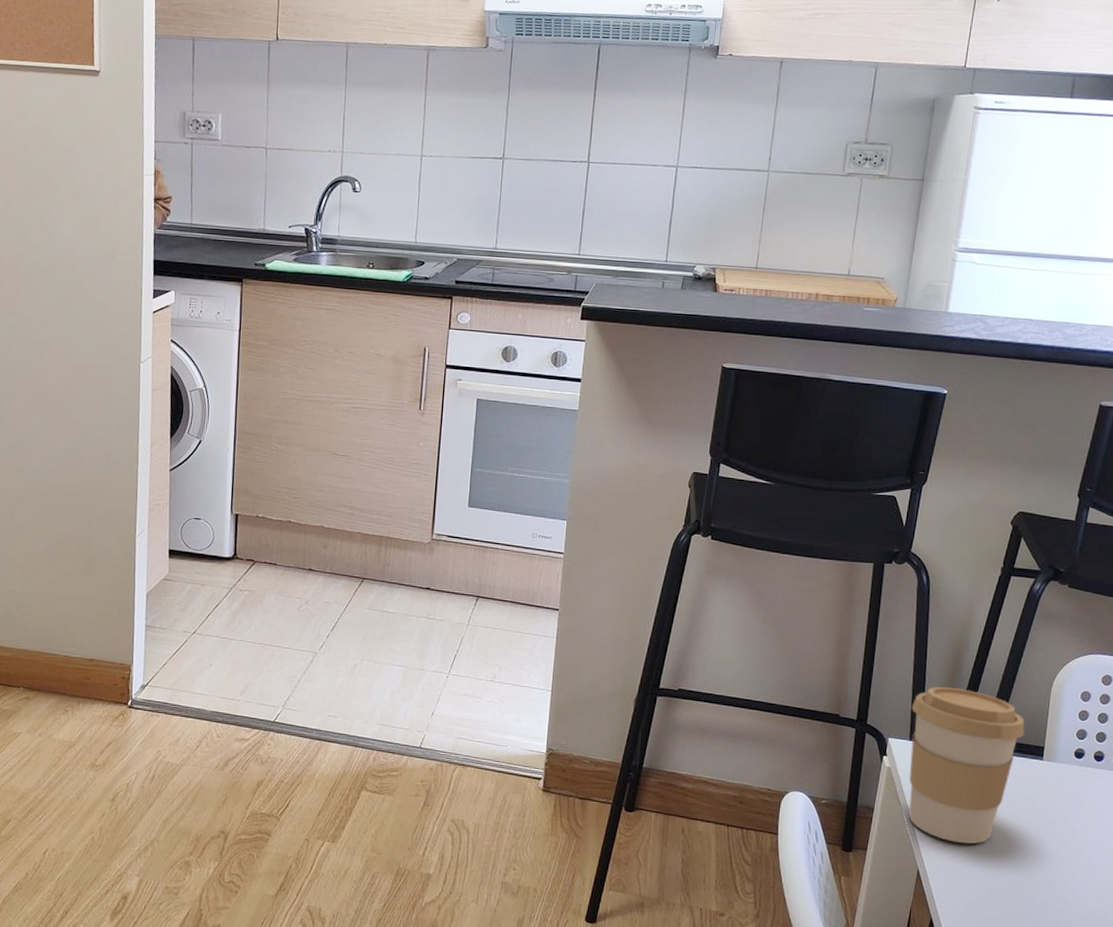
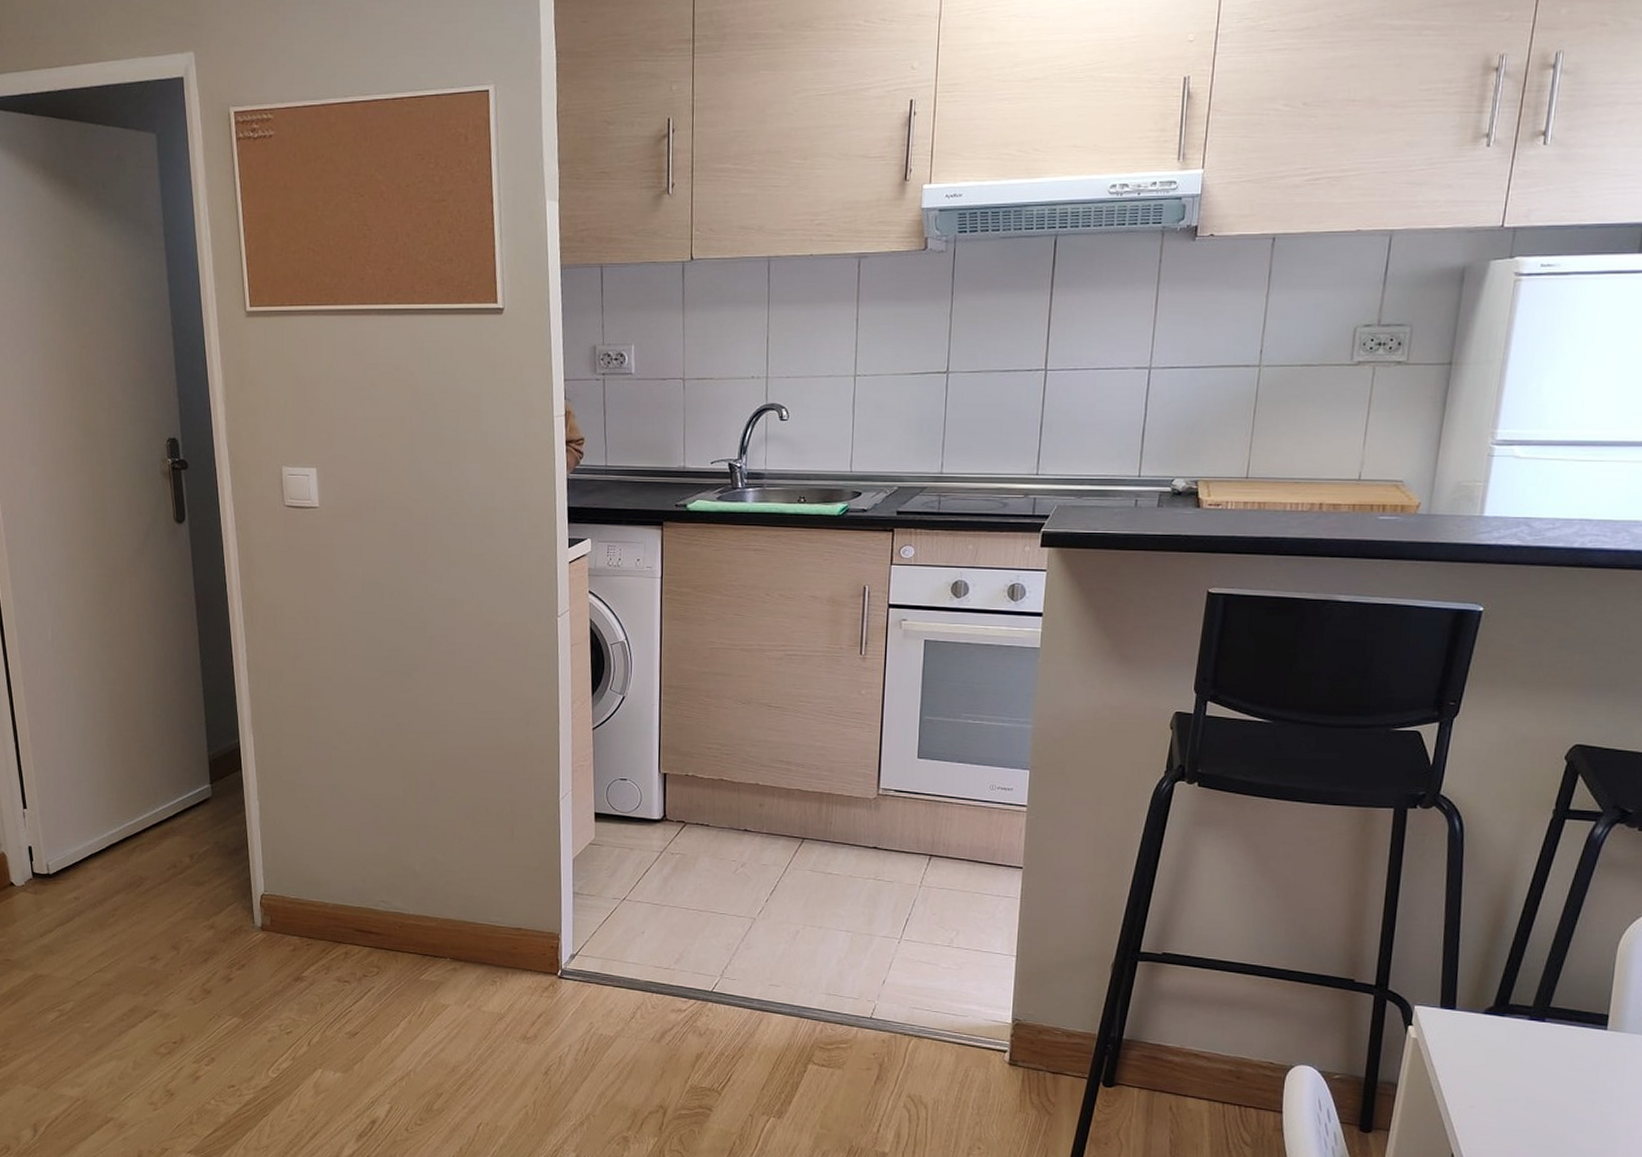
coffee cup: present [909,686,1025,844] -> none [1440,947,1584,1125]

